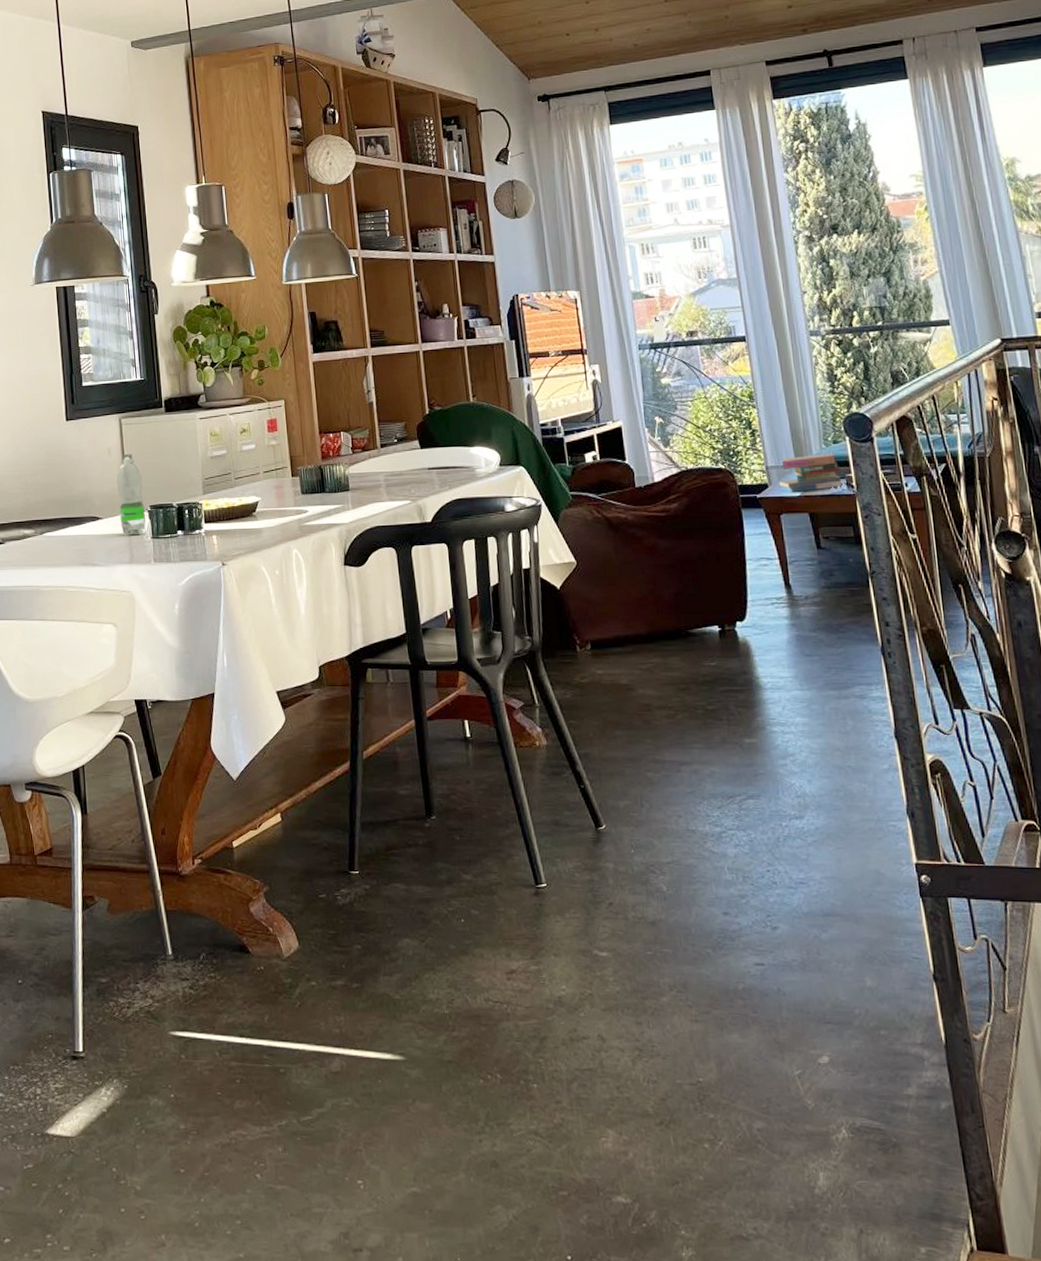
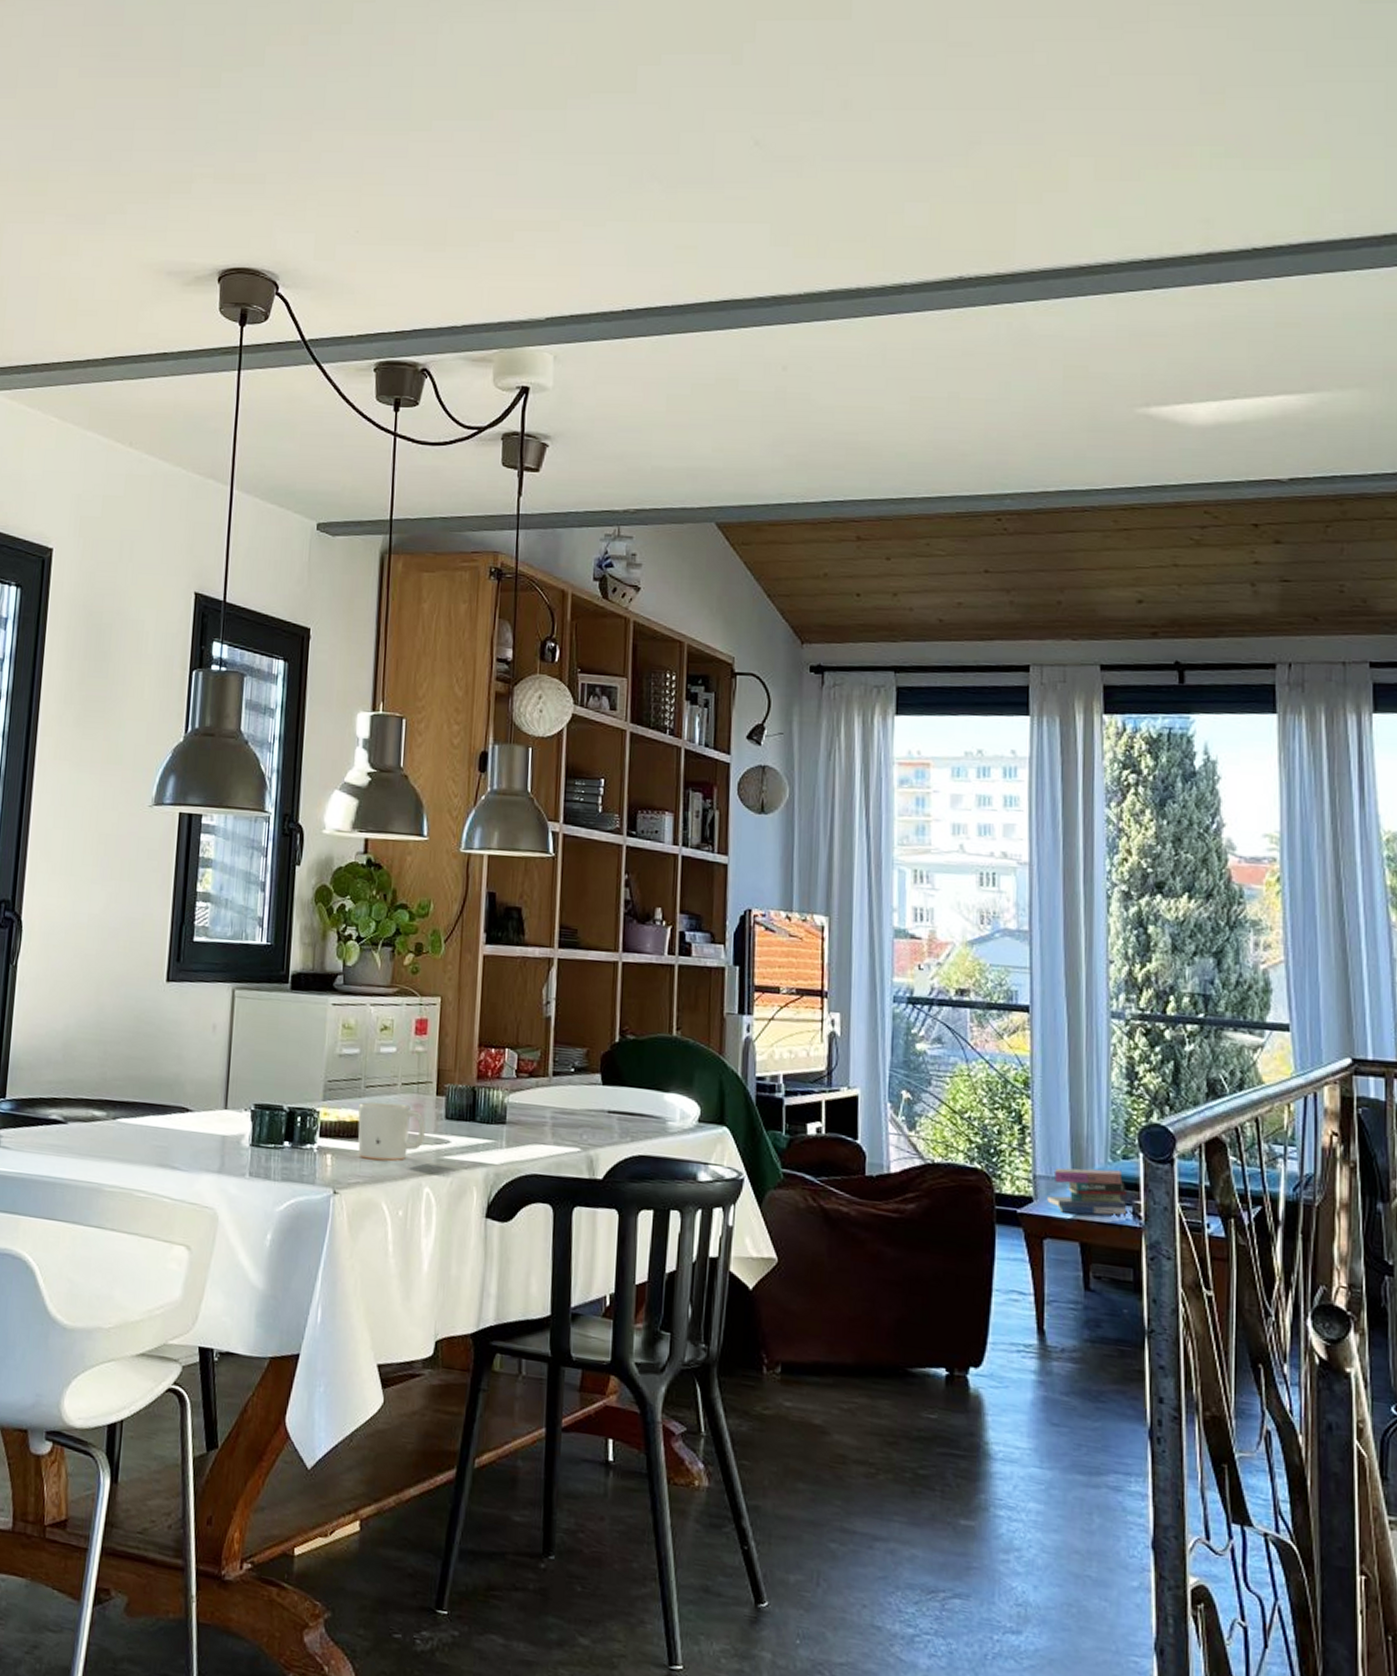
bottle: present [116,454,146,536] -> none [214,1034,250,1140]
mug: none [232,488,287,535] -> present [357,1102,425,1161]

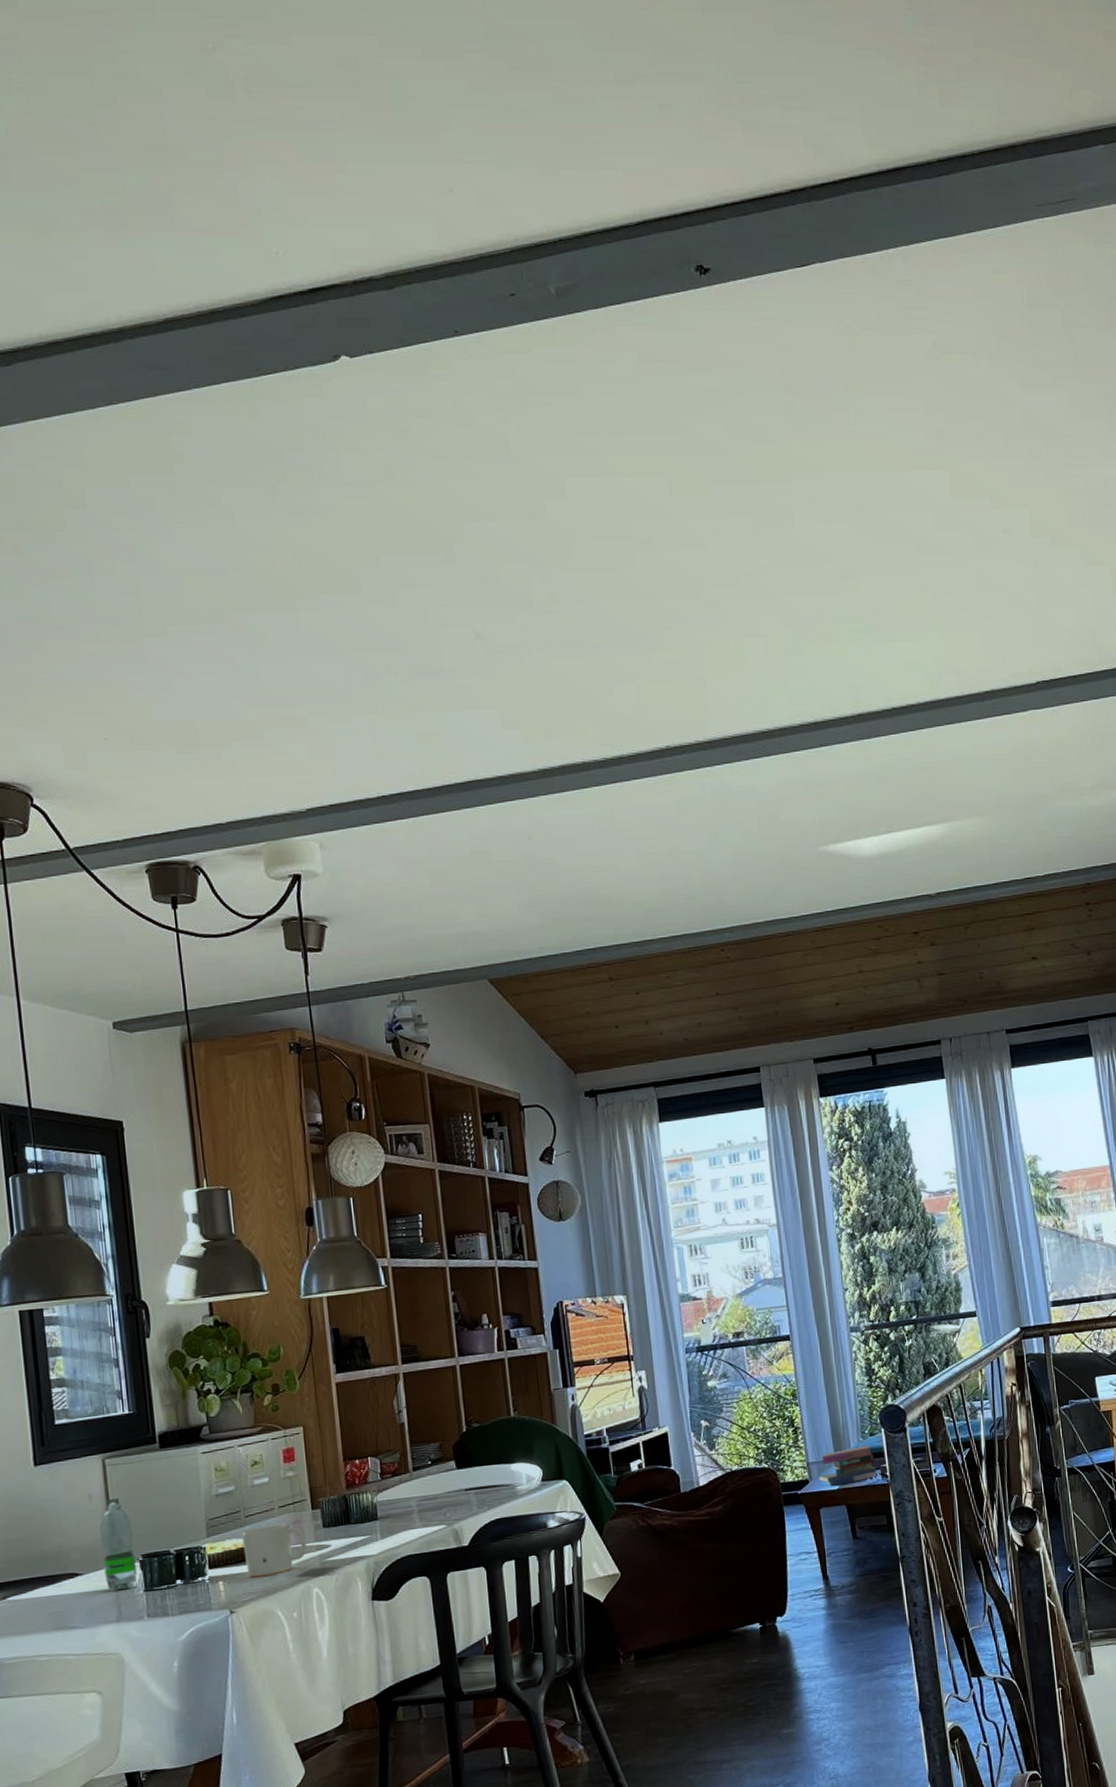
bottle: none [214,1034,250,1140] -> present [99,1498,138,1592]

